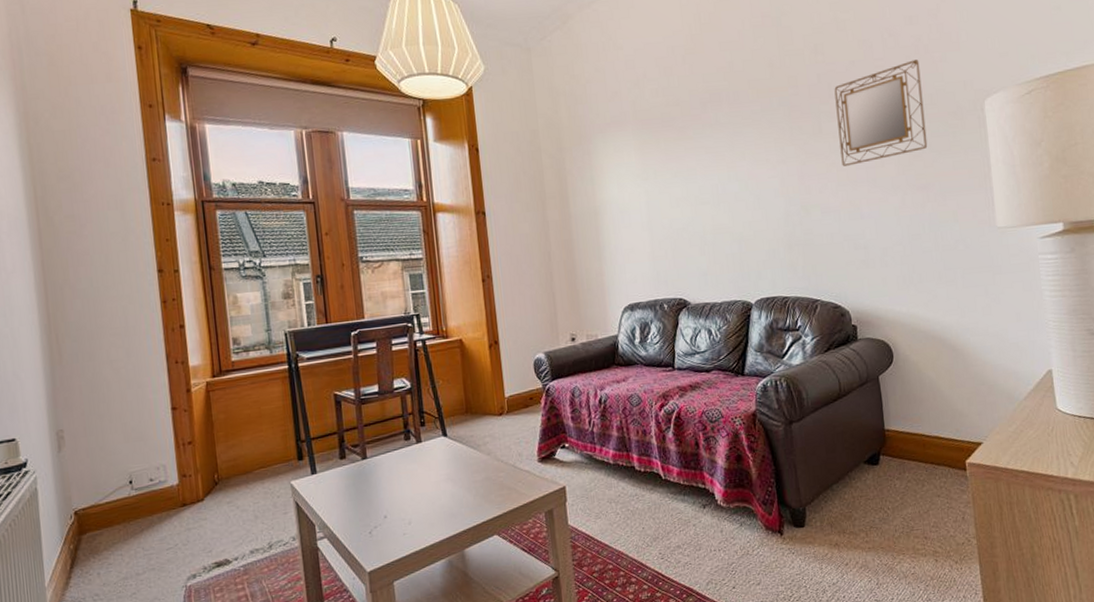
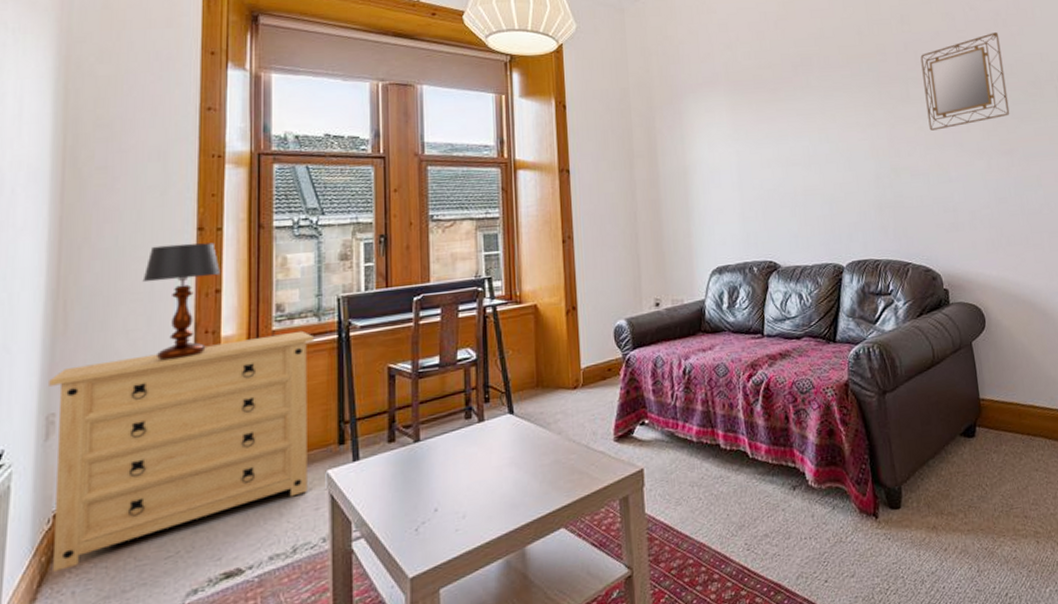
dresser: none [54,361,276,557] -> present [49,330,315,572]
table lamp: none [117,283,182,387] -> present [142,242,220,361]

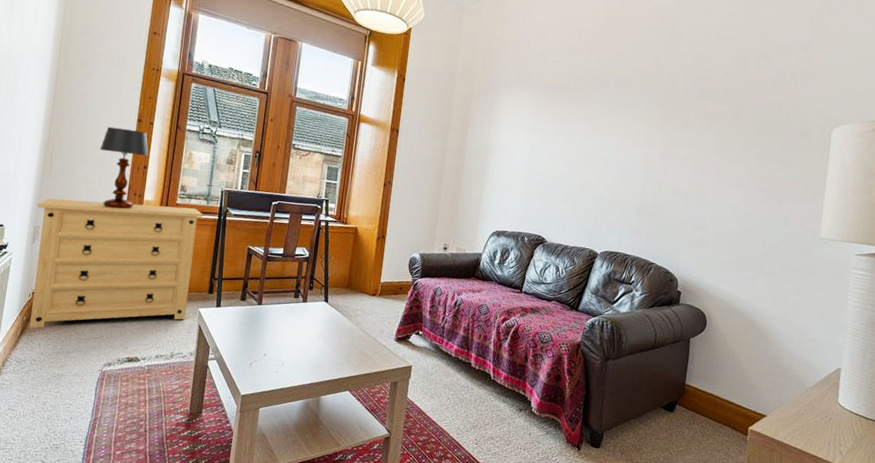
home mirror: present [920,32,1010,131] -> none [699,82,784,159]

